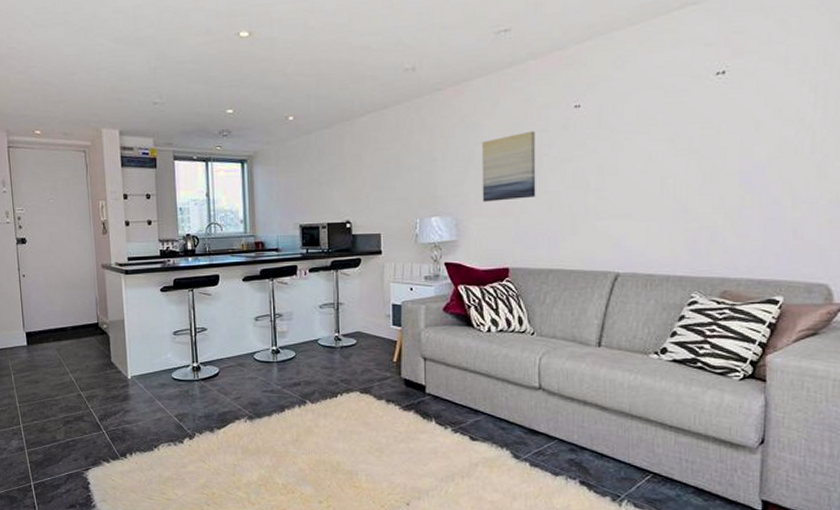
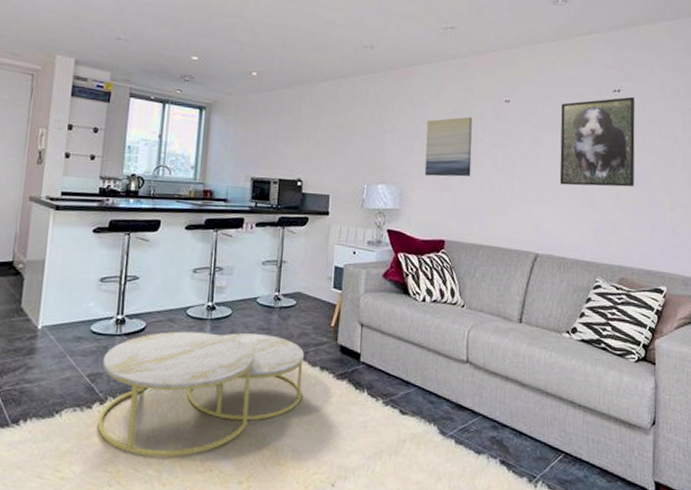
coffee table: none [186,373,371,481] -> present [97,331,304,457]
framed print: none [644,77,746,194] -> present [559,96,635,187]

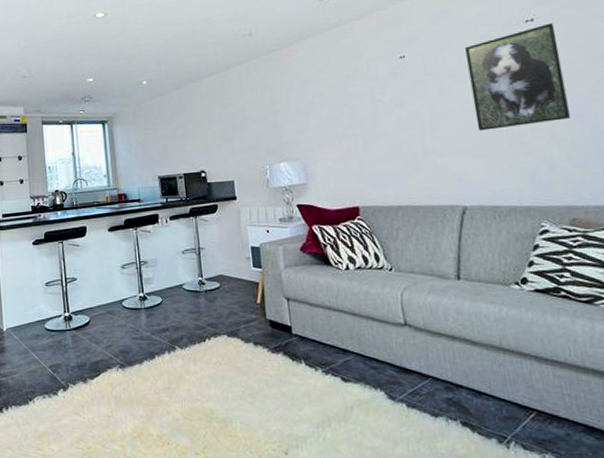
coffee table: present [97,331,304,457] -> none [59,317,241,433]
wall art: present [424,116,473,177] -> none [319,80,375,147]

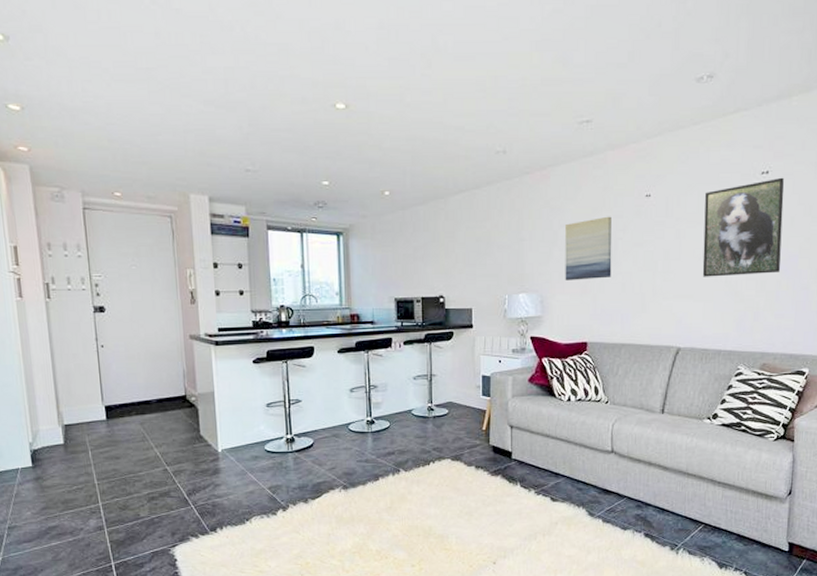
wall art: none [319,80,375,147] -> present [565,216,612,281]

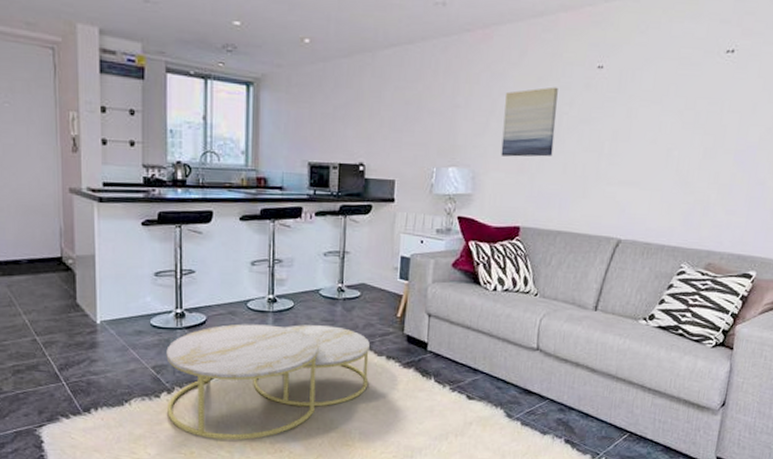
coffee table: none [280,442,461,550] -> present [166,324,370,440]
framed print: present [702,177,784,277] -> none [652,58,750,165]

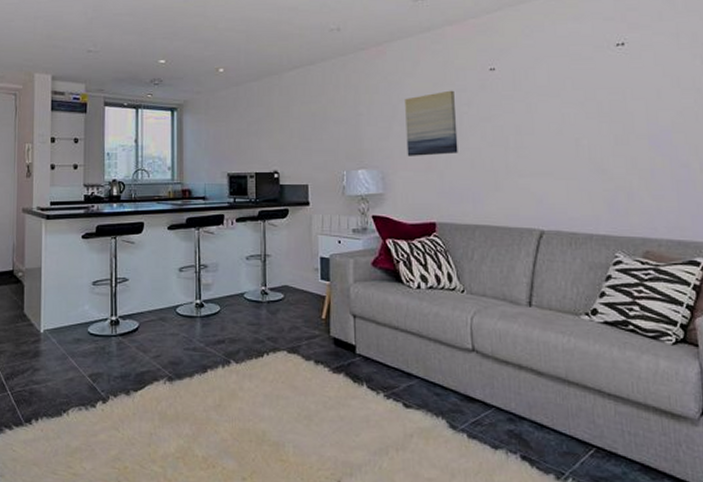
coffee table: present [166,324,370,440] -> none [102,329,299,453]

